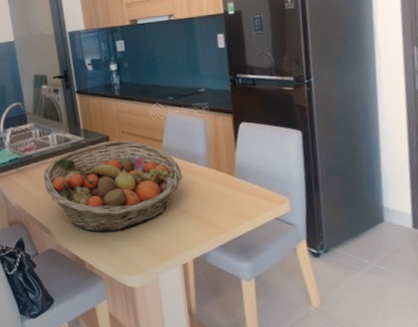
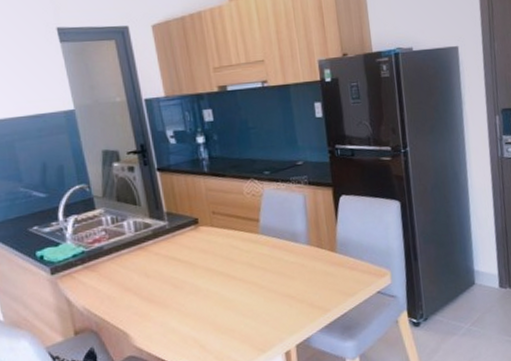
fruit basket: present [43,140,182,232] -> none [118,222,282,330]

